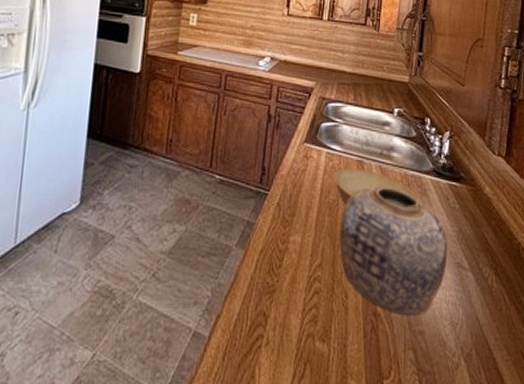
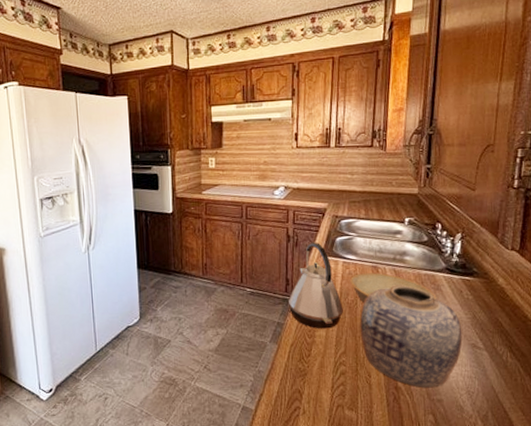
kettle: none [261,125,323,233] -> present [288,242,343,329]

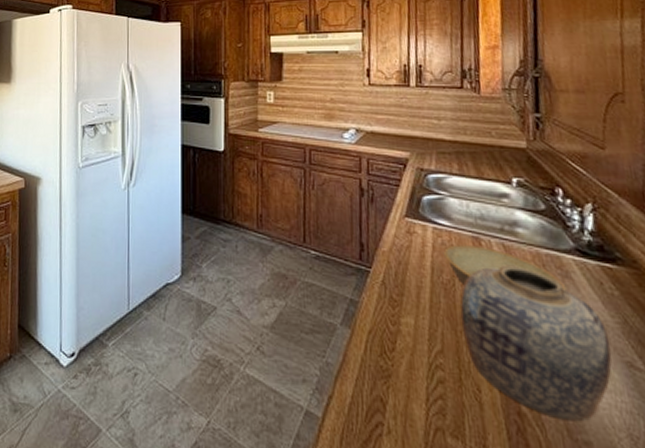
kettle: present [288,242,343,329] -> none [363,198,437,316]

